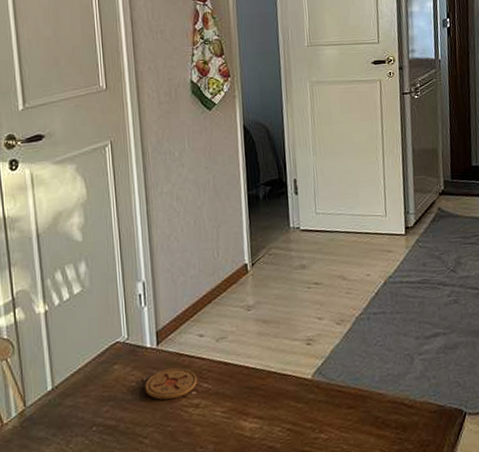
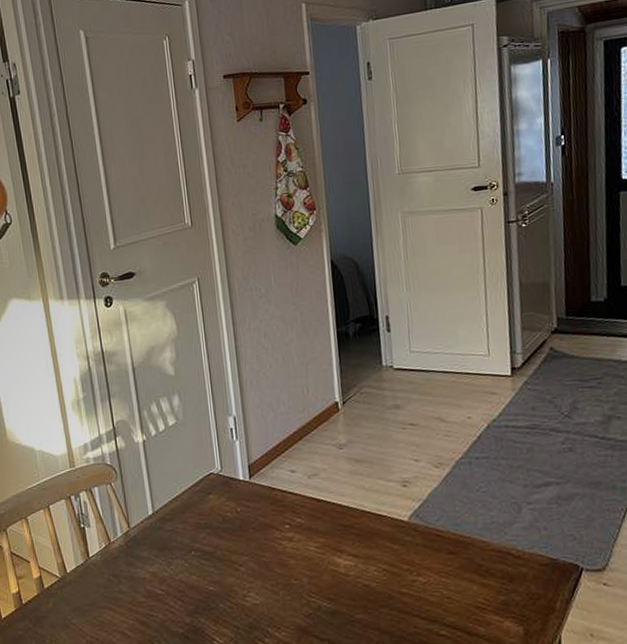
coaster: present [145,367,198,400] -> none [239,501,290,532]

